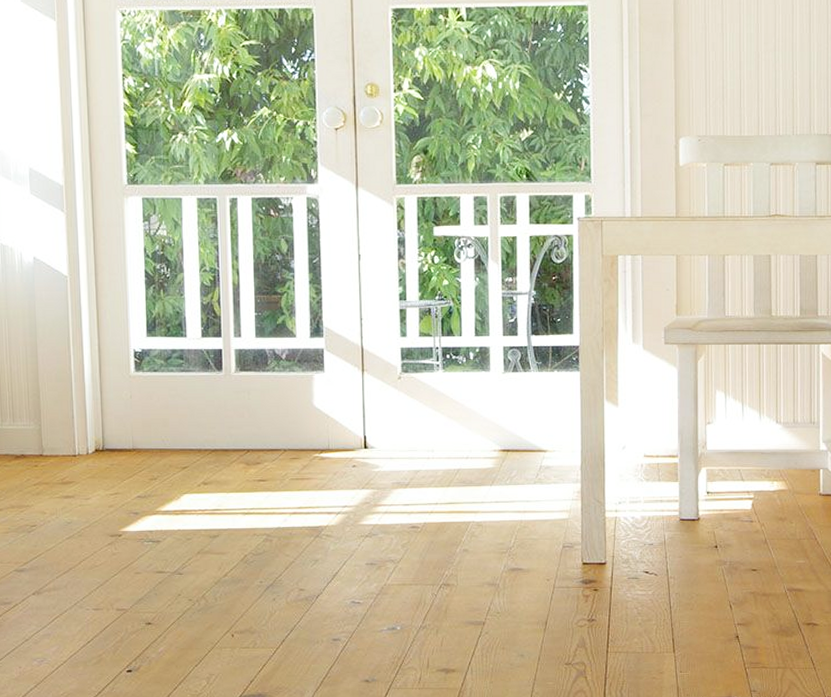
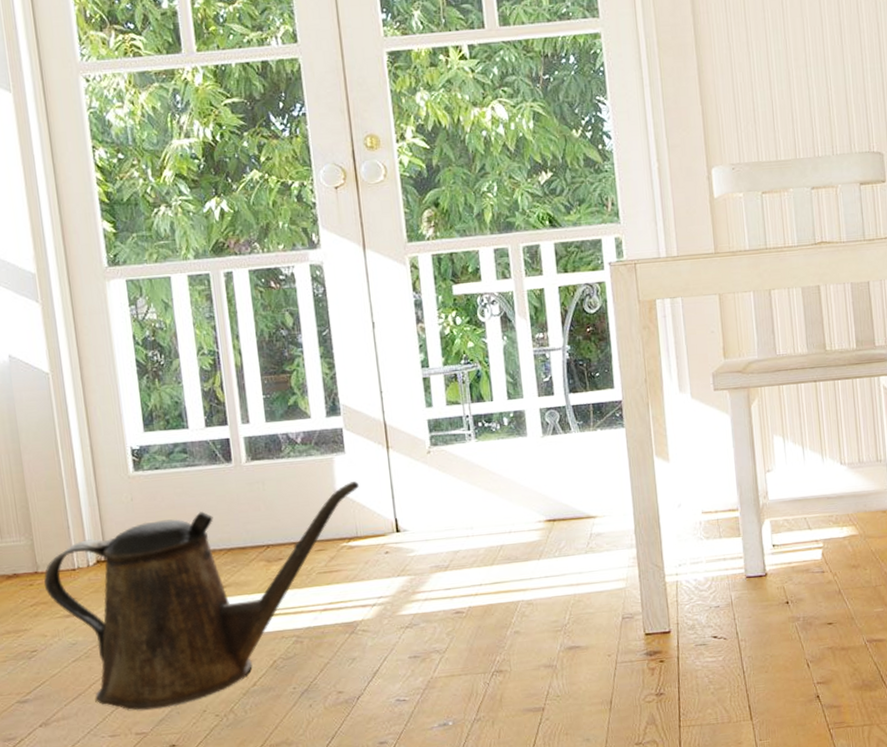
watering can: none [47,399,334,588] -> present [44,481,359,710]

